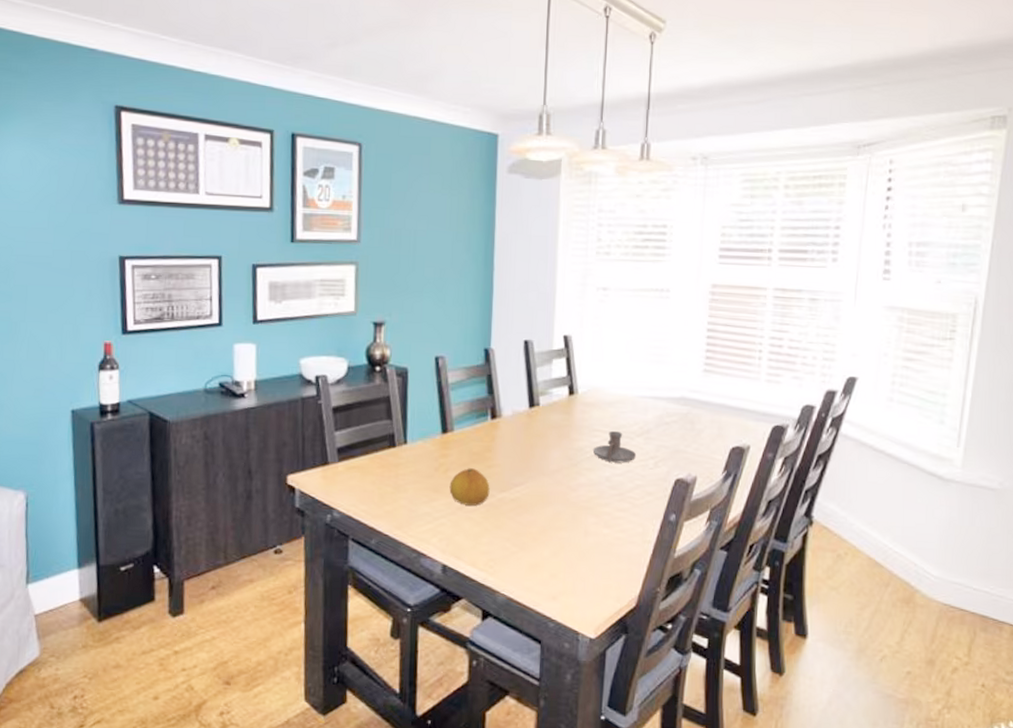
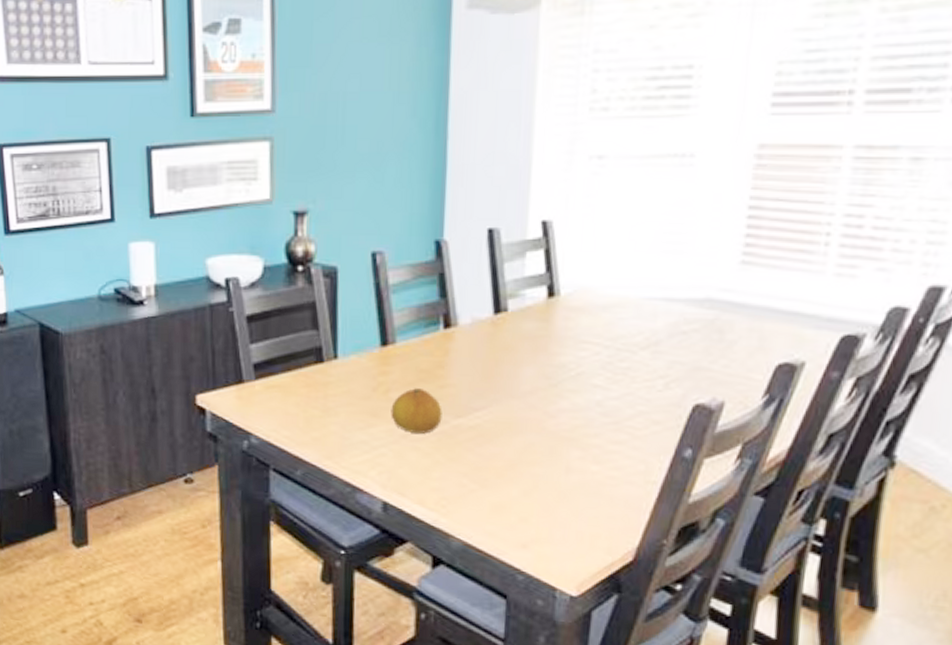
candle holder: present [592,430,637,463] -> none [579,342,640,384]

